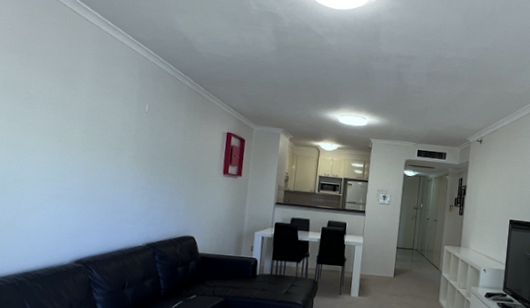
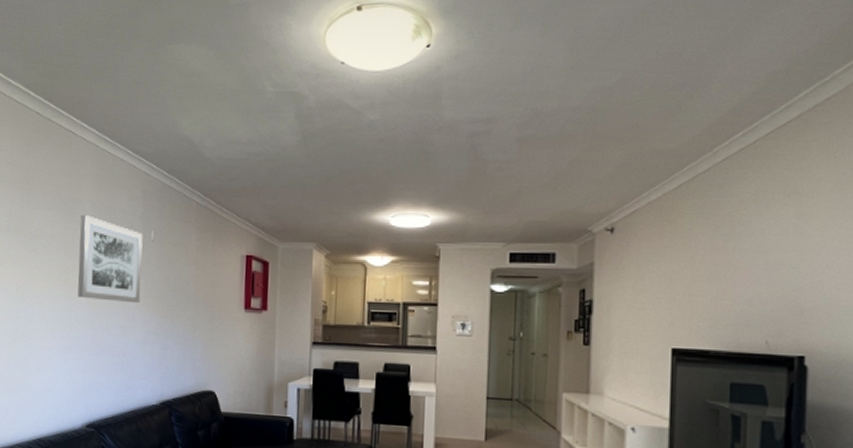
wall art: none [72,84,138,163] -> present [77,215,143,304]

